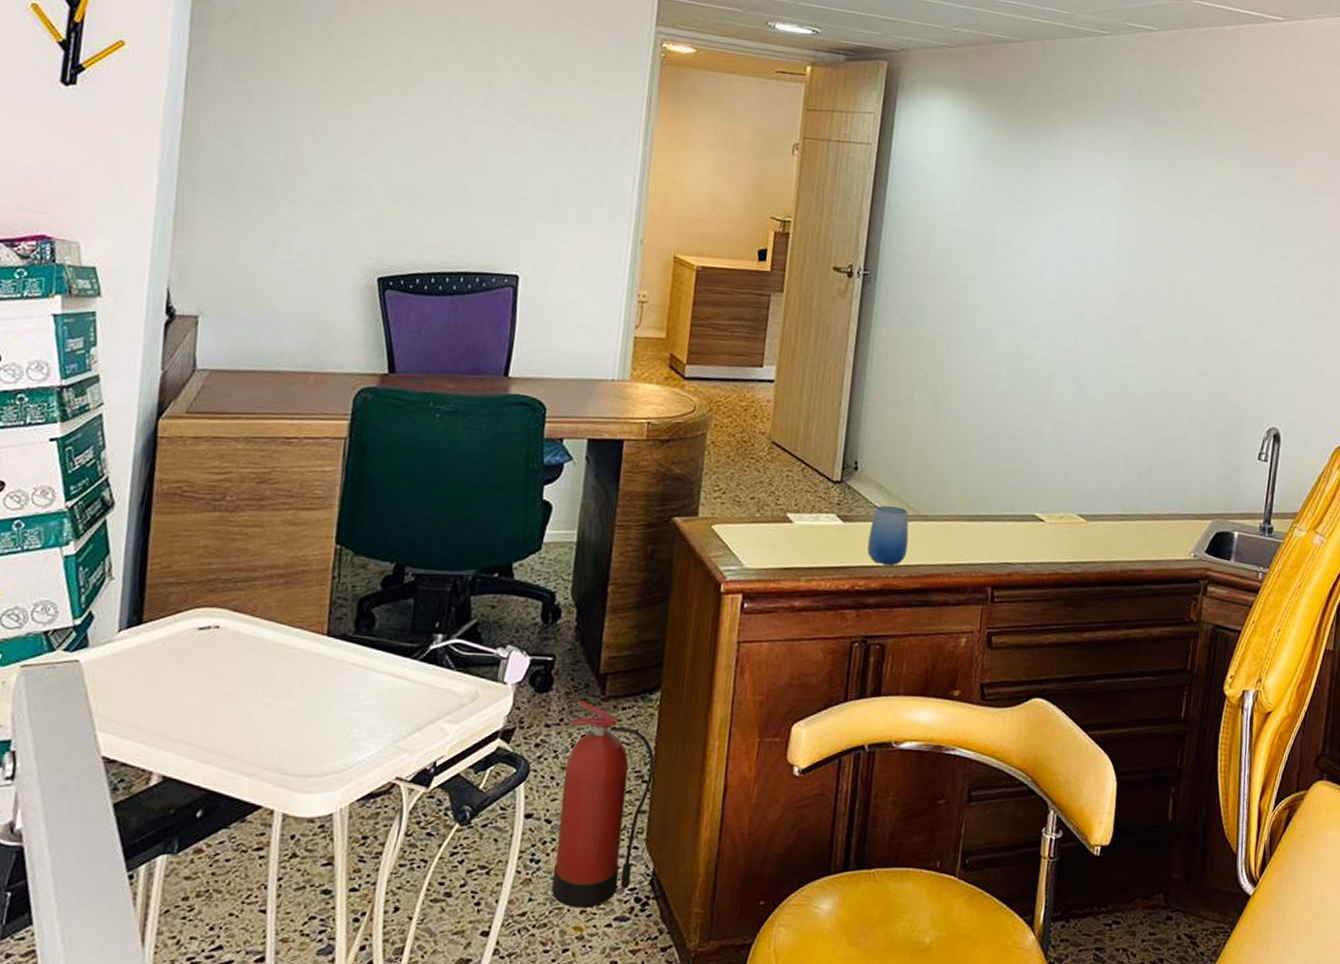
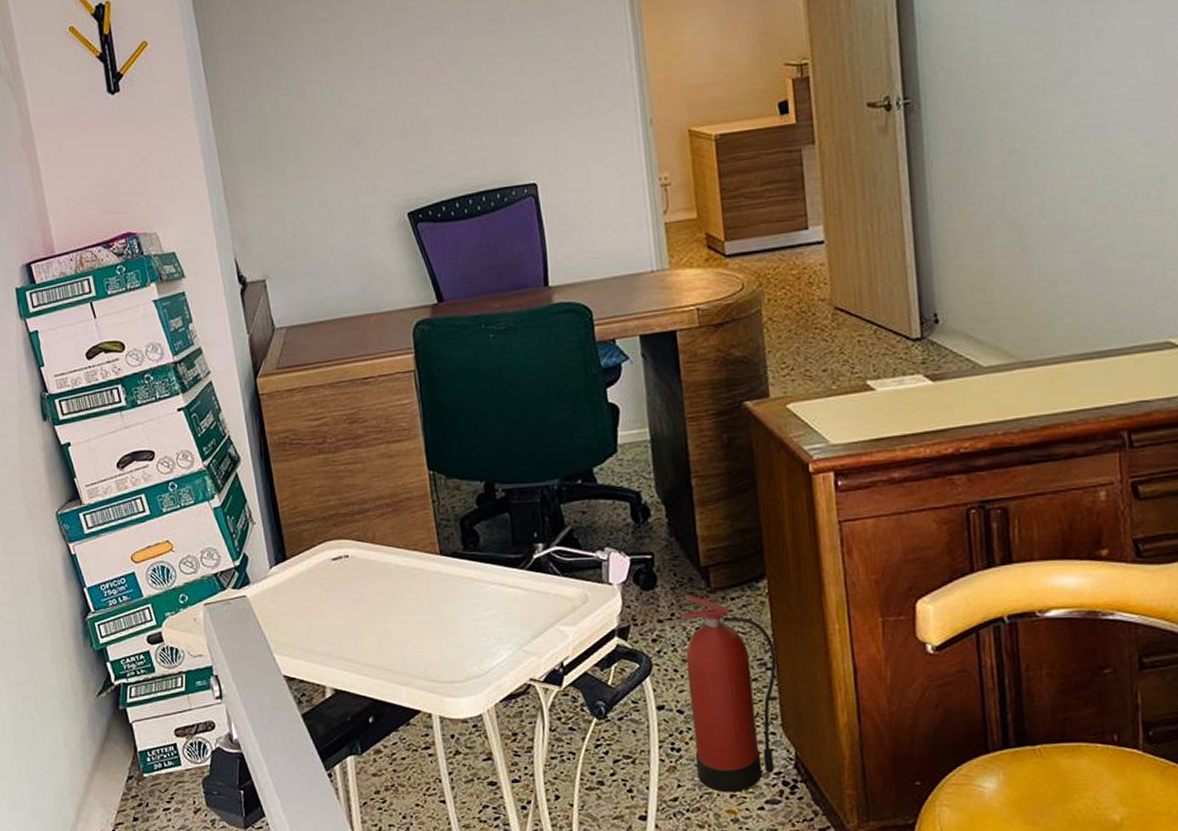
cup: present [867,506,909,565] -> none [965,356,1015,421]

